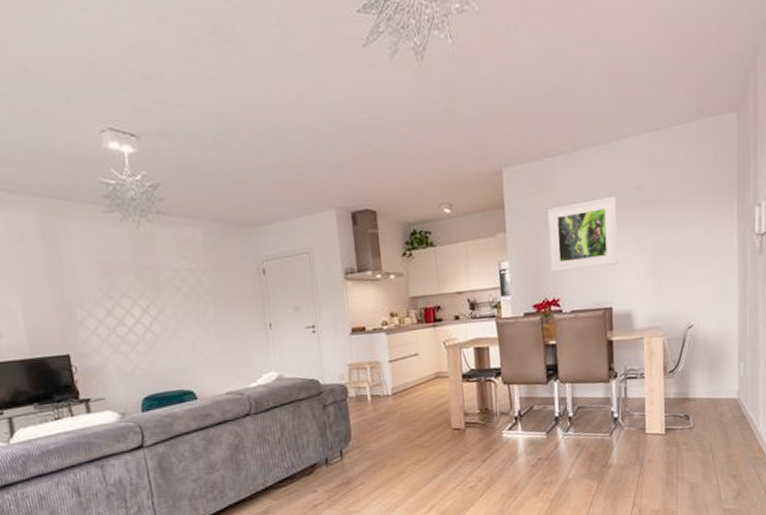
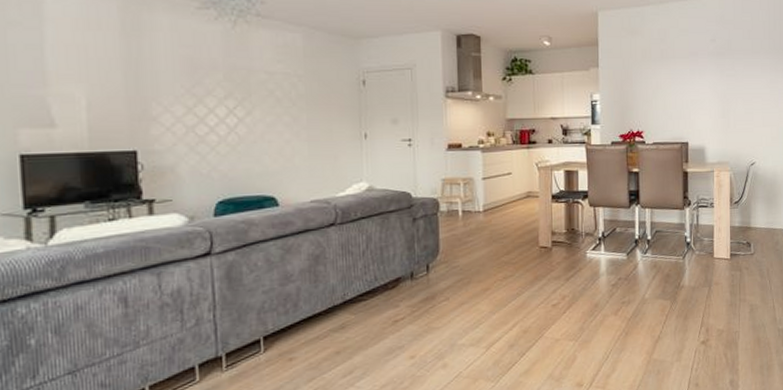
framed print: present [547,197,619,272] -> none [635,46,695,107]

